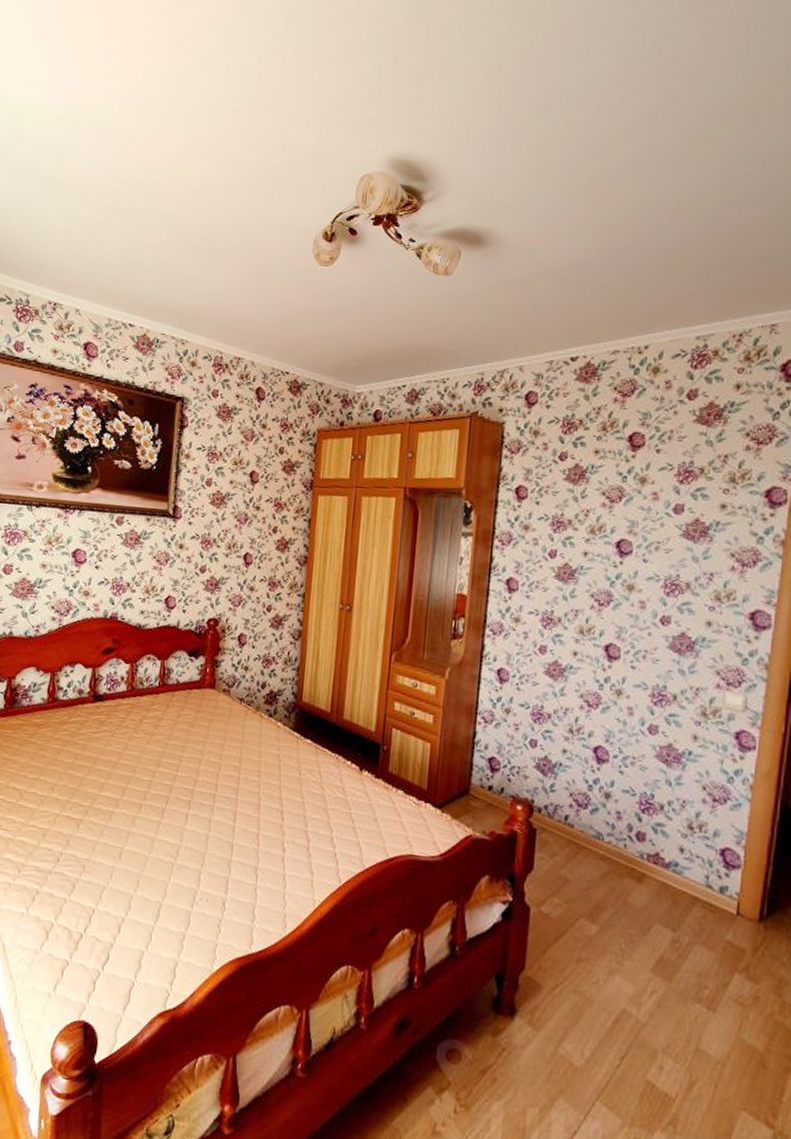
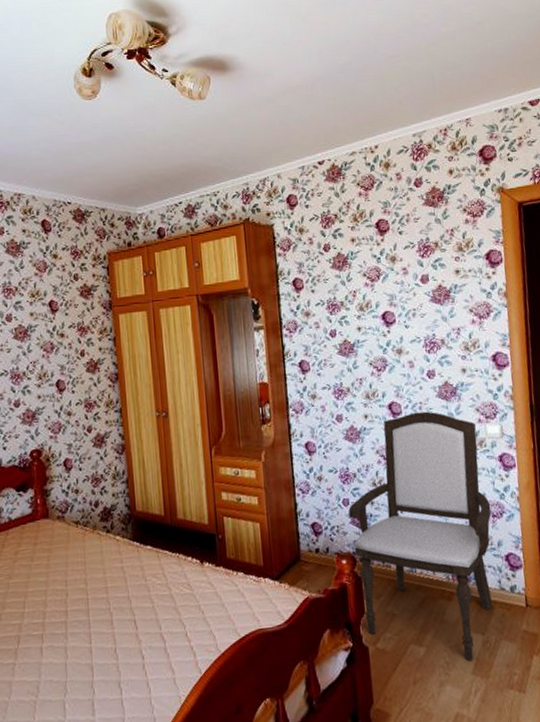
armchair: none [533,660,713,956] -> present [348,411,493,660]

